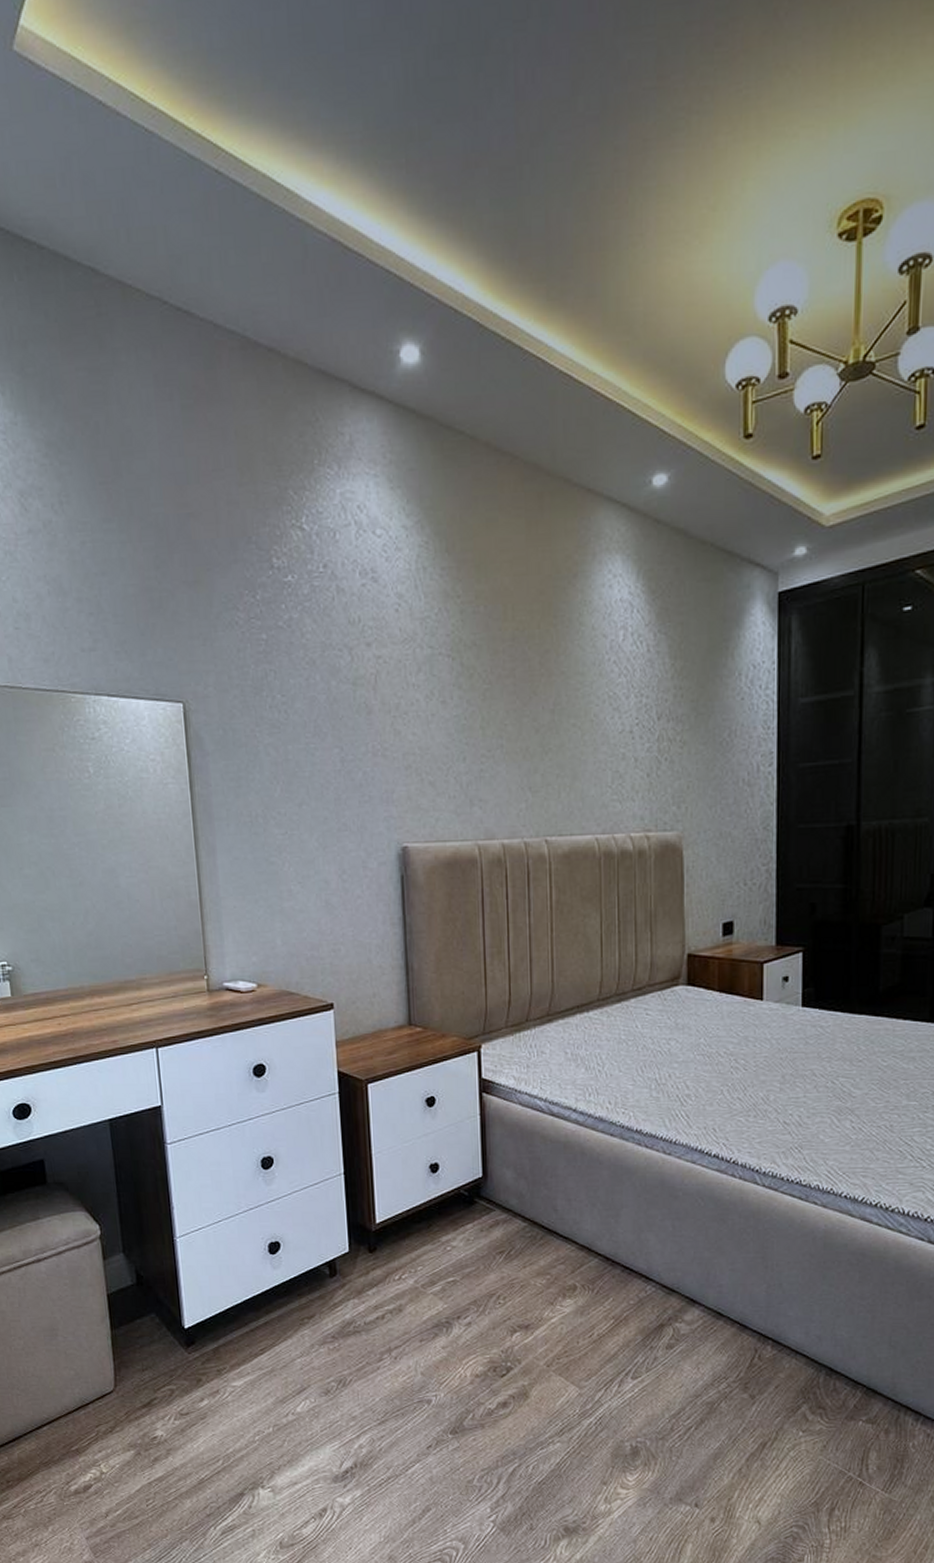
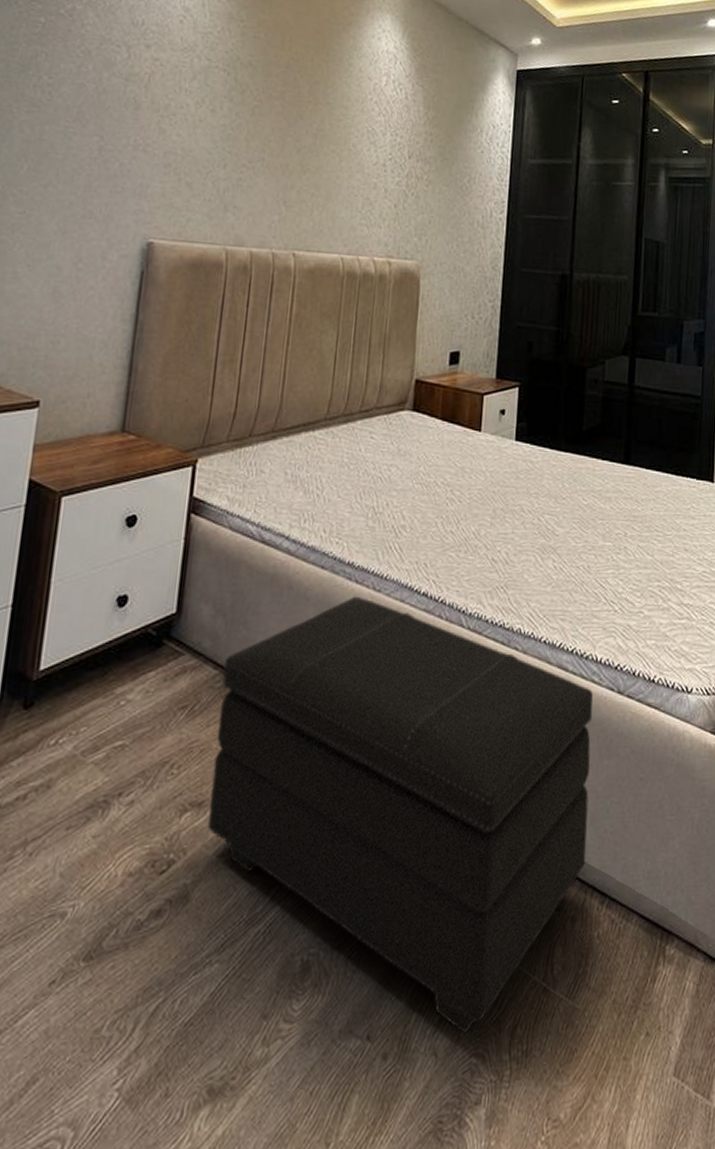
footstool: none [532,1159,901,1510] -> present [208,596,593,1034]

